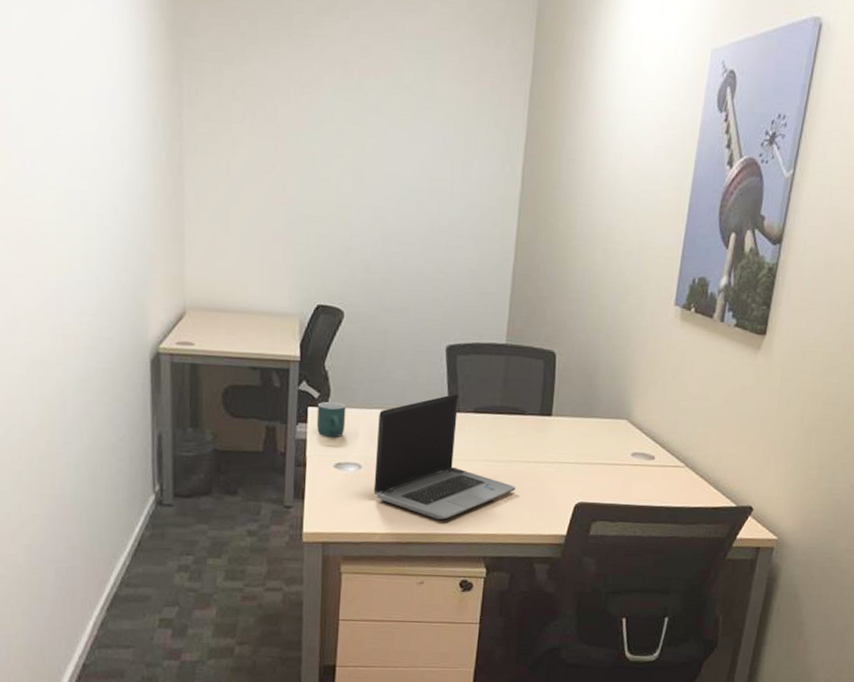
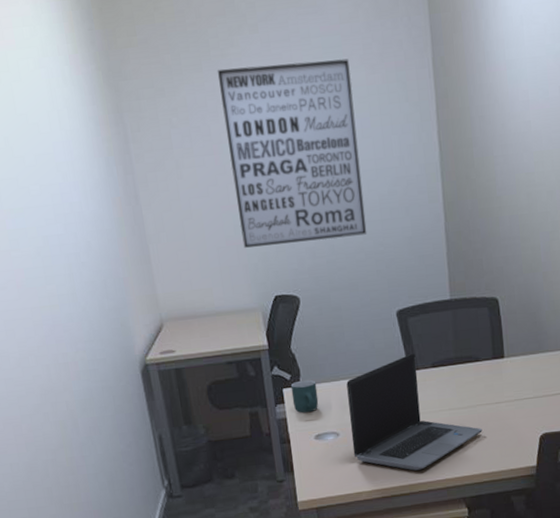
wall art: none [292,48,442,258] -> present [217,59,367,248]

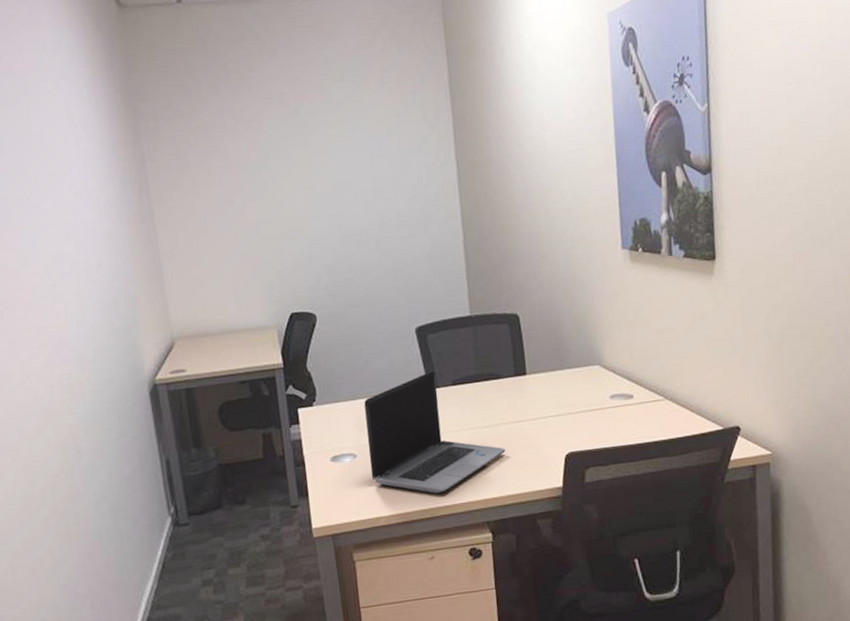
wall art: present [217,59,367,248] -> none [236,82,385,265]
mug: present [290,379,319,414] -> none [306,399,335,434]

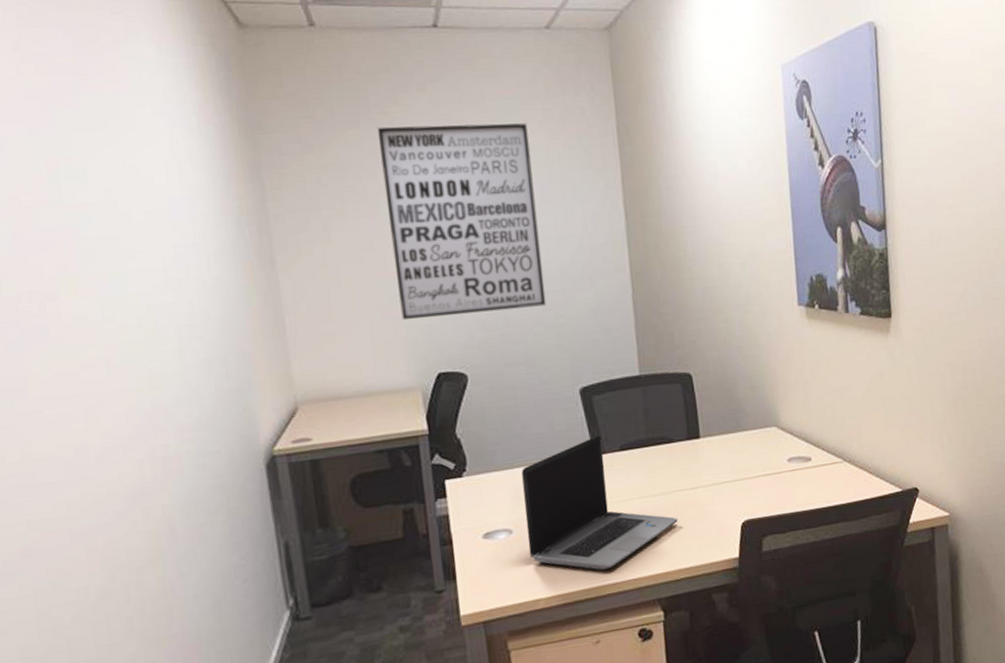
wall art: none [236,82,385,265] -> present [377,123,547,320]

